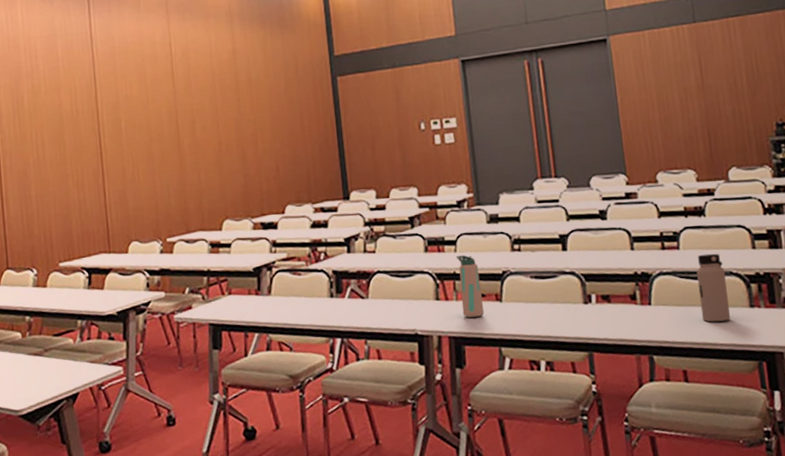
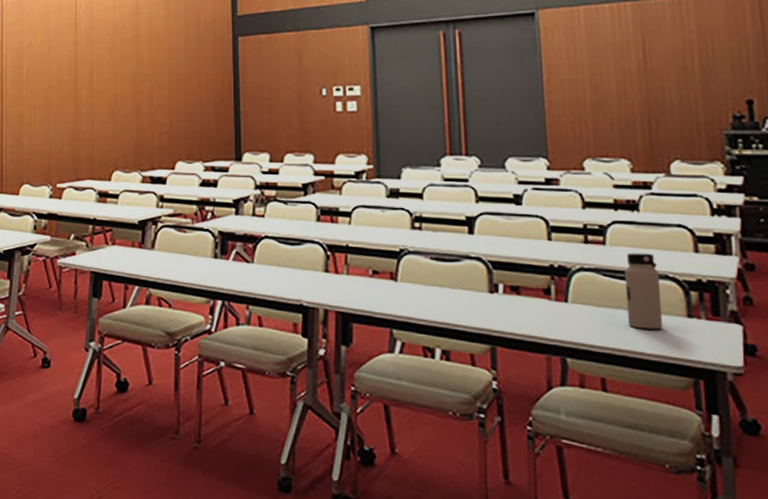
water bottle: present [456,255,485,318] -> none [350,229,377,294]

